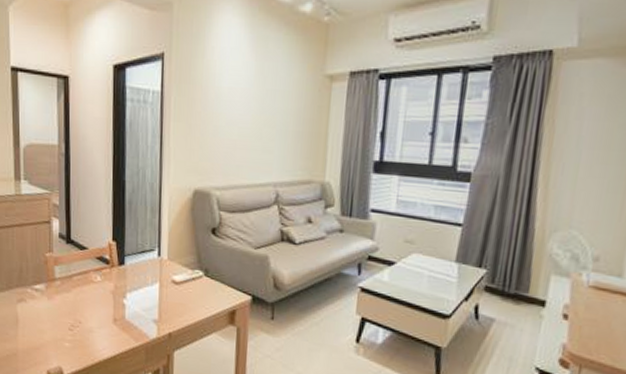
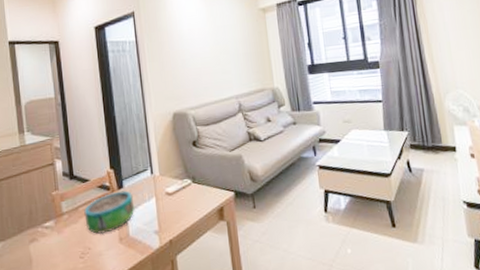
decorative bowl: none [78,267,135,311] -> present [84,190,135,235]

